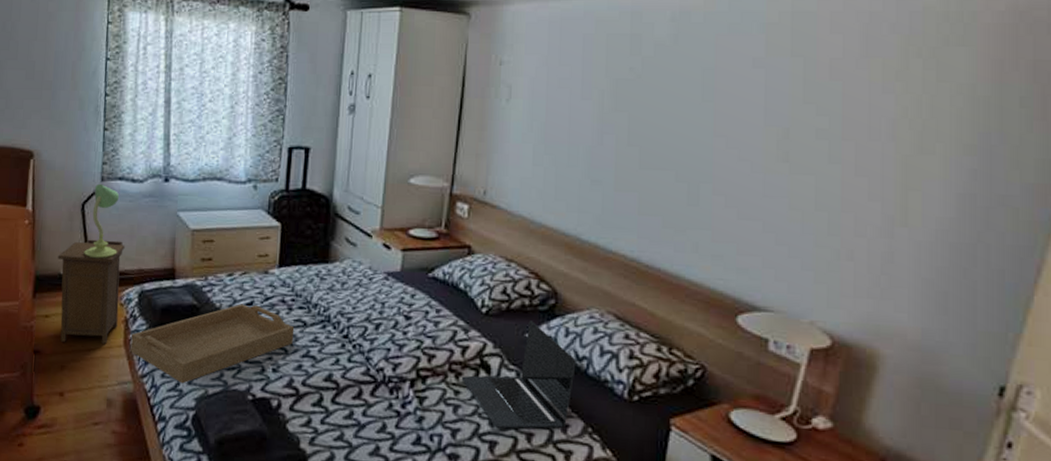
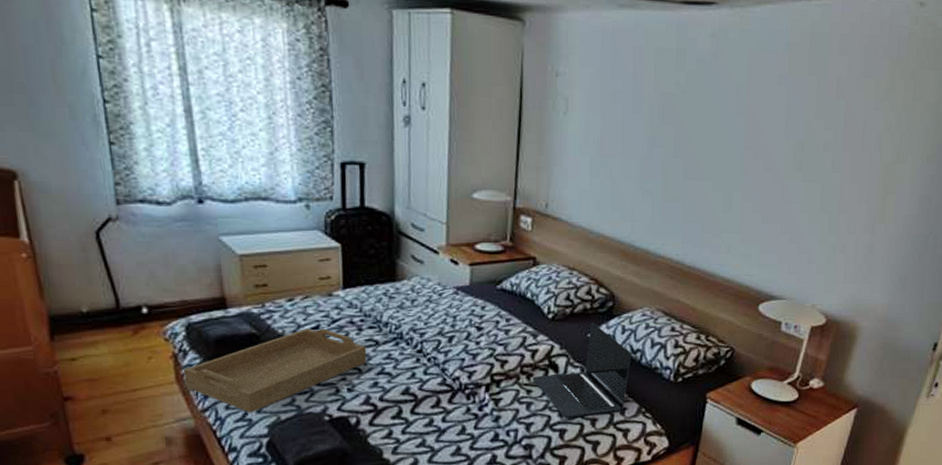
nightstand: present [58,239,125,344] -> none [74,271,165,385]
table lamp: present [84,183,120,259] -> none [108,207,152,293]

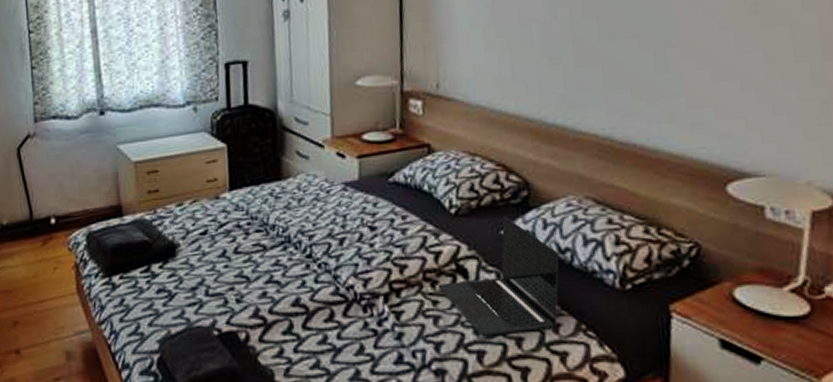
serving tray: present [184,328,367,413] -> none [84,233,255,326]

